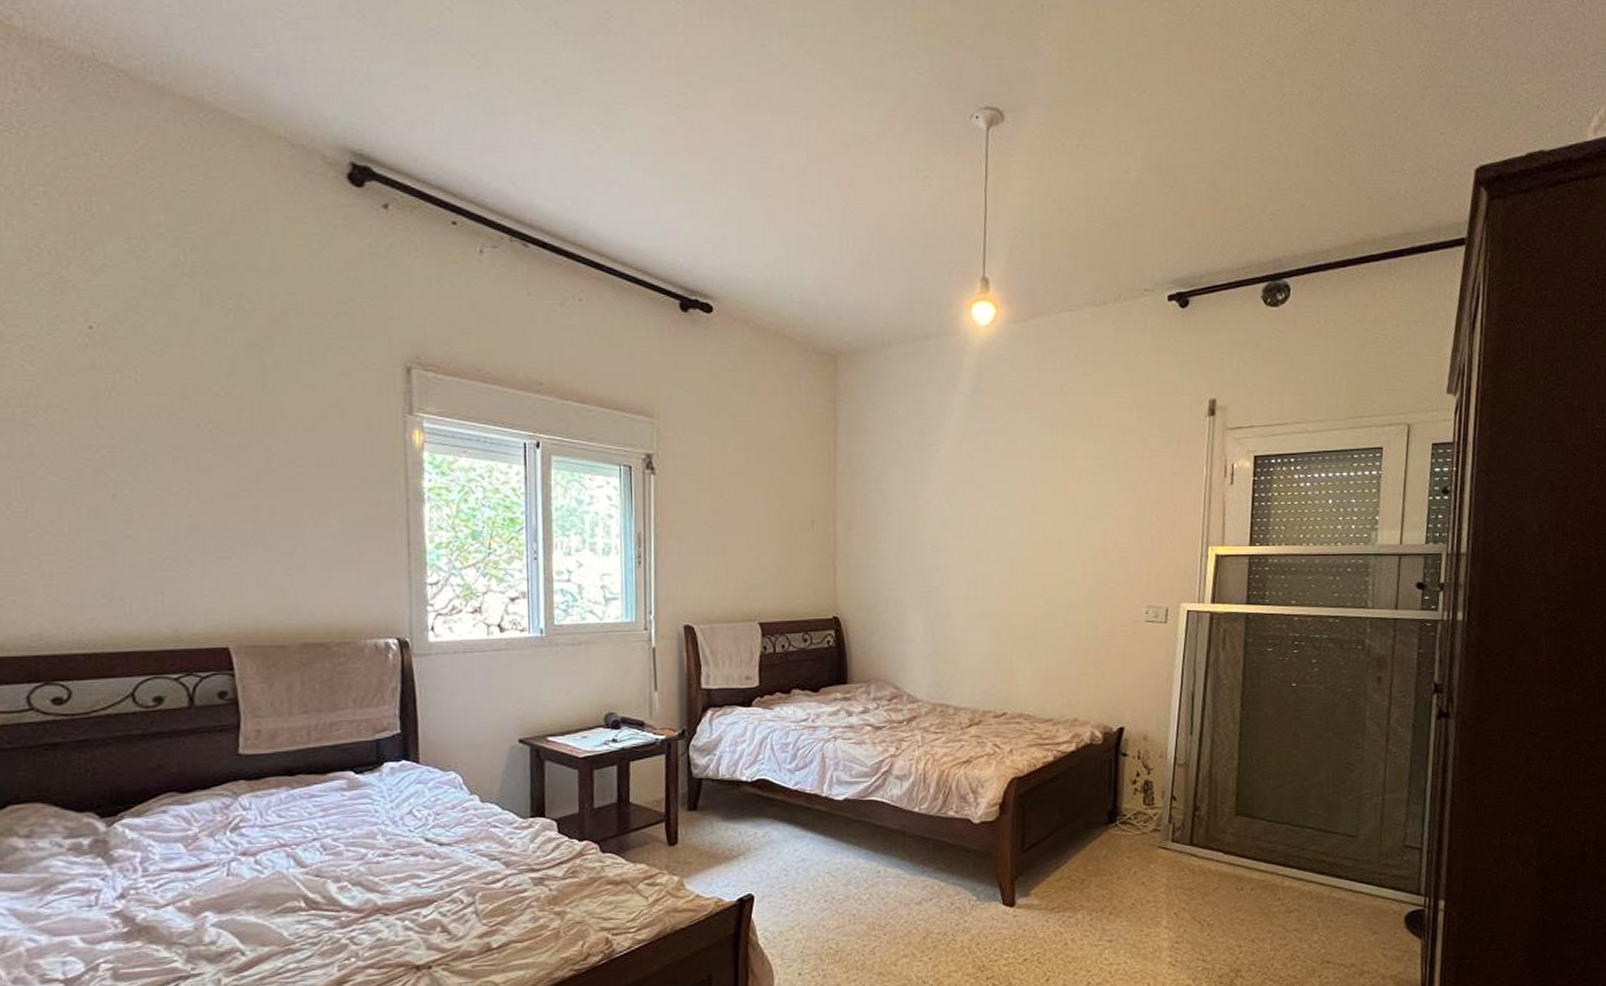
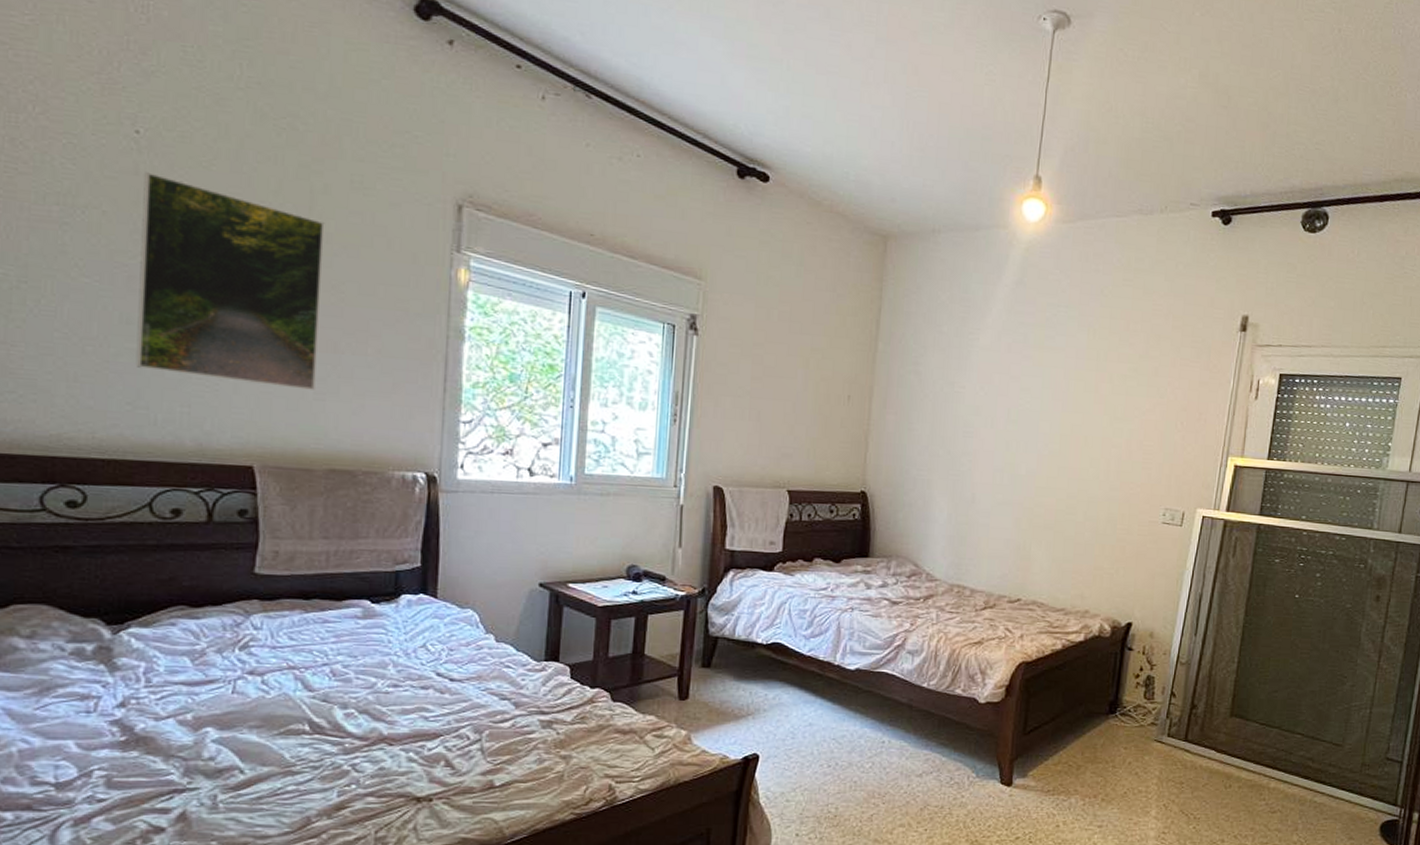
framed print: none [101,366,282,566] -> present [136,172,325,390]

